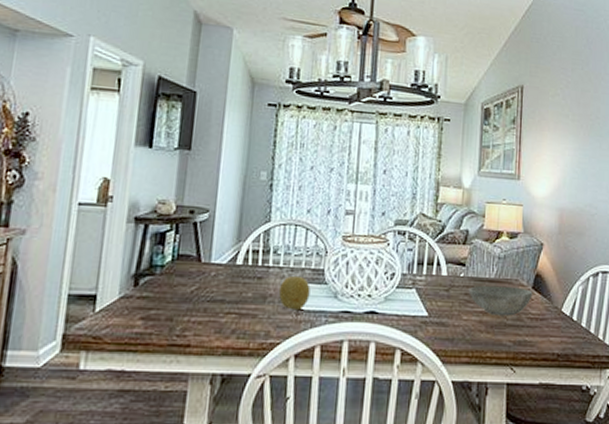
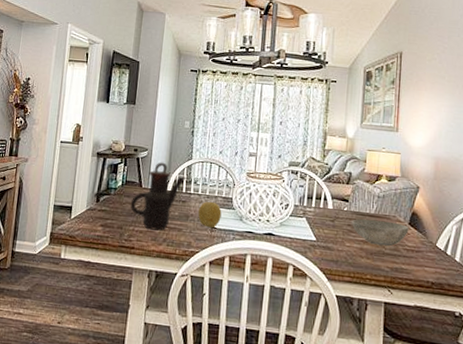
teapot: none [184,226,263,319] -> present [130,162,186,231]

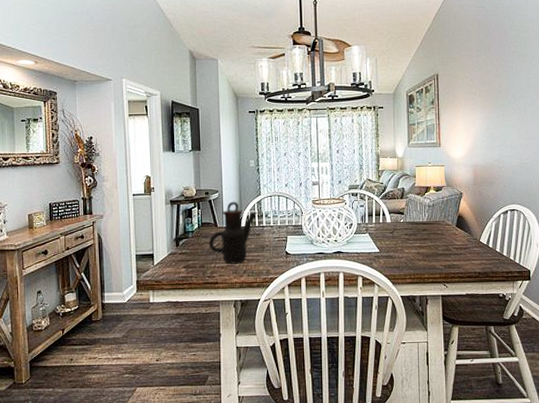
fruit: present [197,202,222,228] -> none [272,232,294,255]
bowl: present [351,219,409,247] -> none [407,226,457,248]

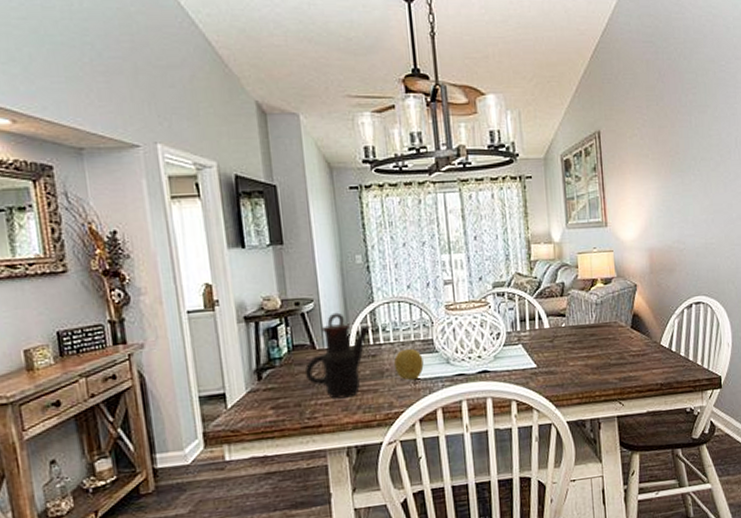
fruit: none [272,232,294,255] -> present [393,349,424,380]

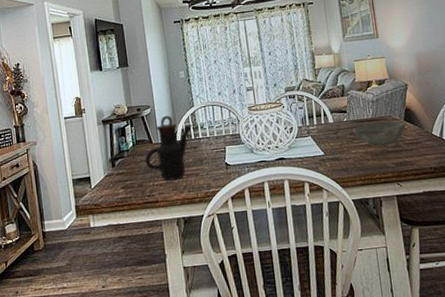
fruit: present [393,349,424,380] -> none [210,142,233,166]
bowl: none [571,328,632,358] -> present [352,121,406,146]

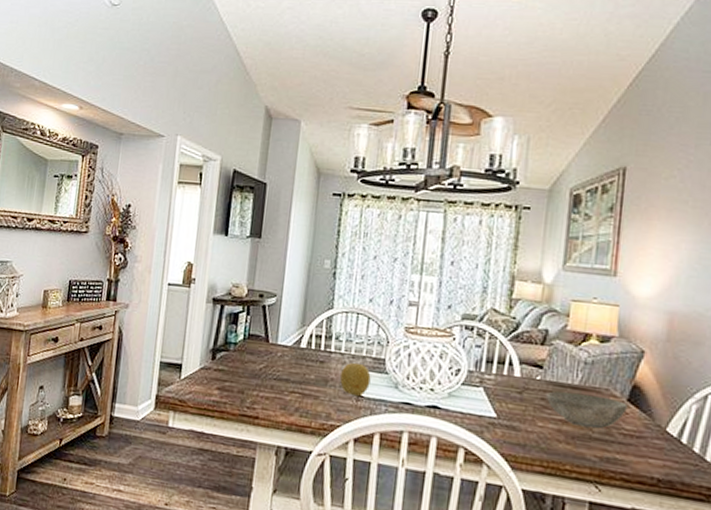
teapot: present [145,115,193,181] -> none [253,311,326,398]
fruit: none [210,142,233,166] -> present [339,363,371,397]

